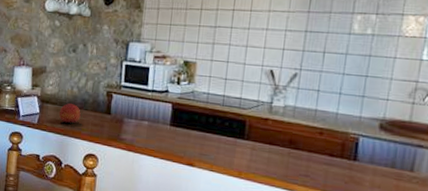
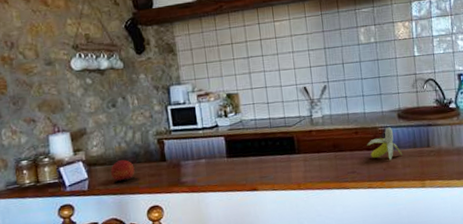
banana: none [331,136,375,175] -> present [367,127,403,161]

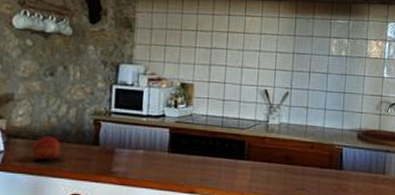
banana: present [367,127,403,161] -> none [321,147,357,182]

